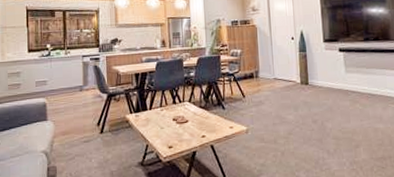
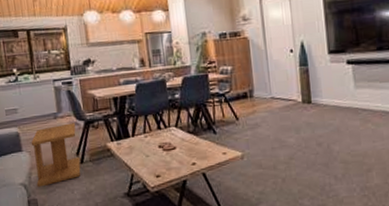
side table: none [56,95,100,155] -> present [31,123,81,187]

